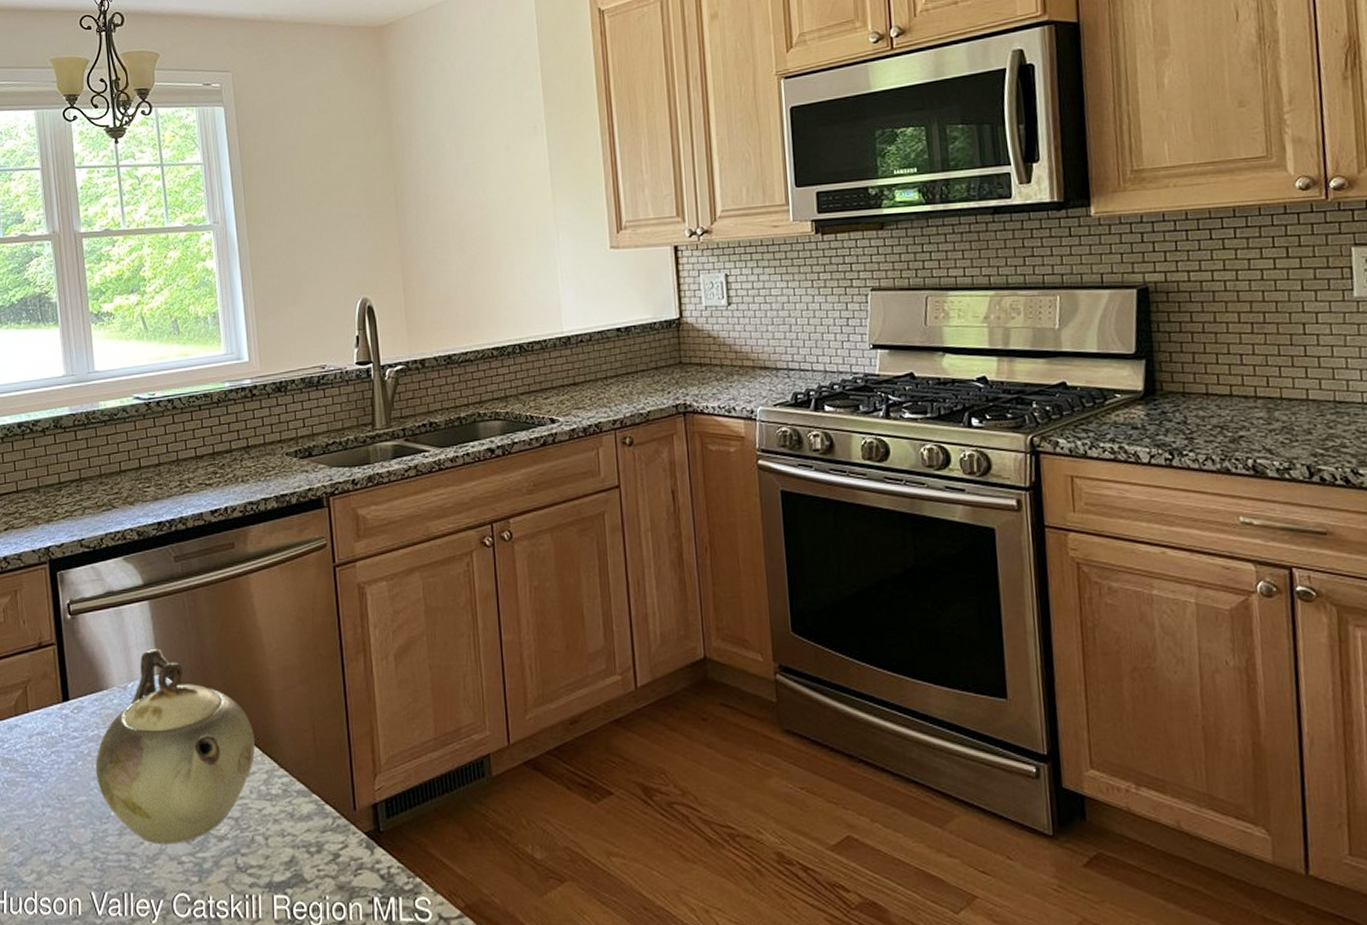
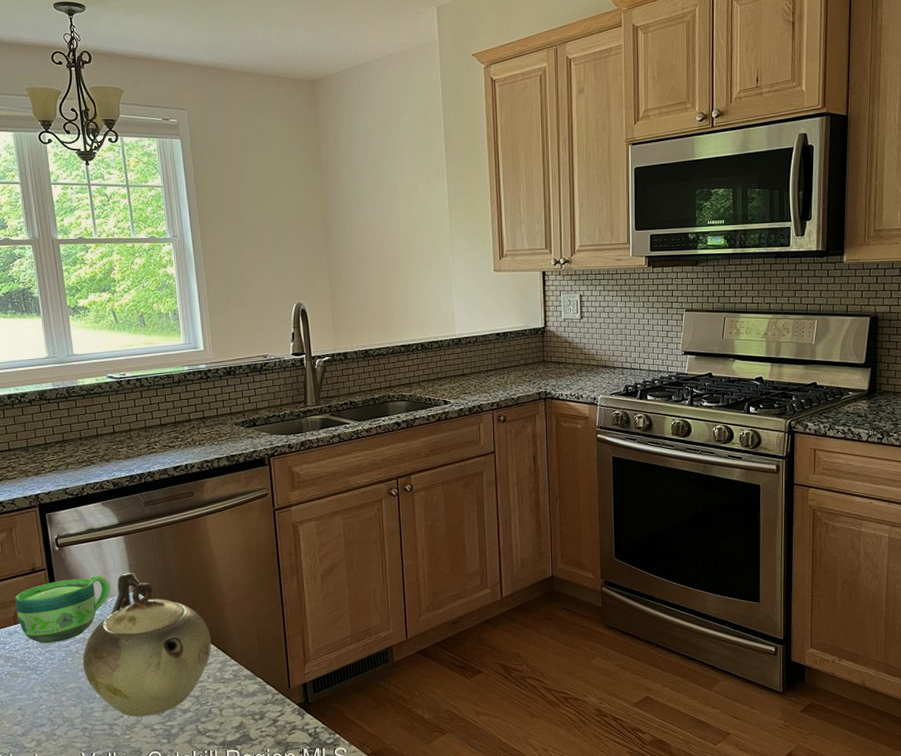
cup: none [17,651,131,742] -> present [14,575,111,644]

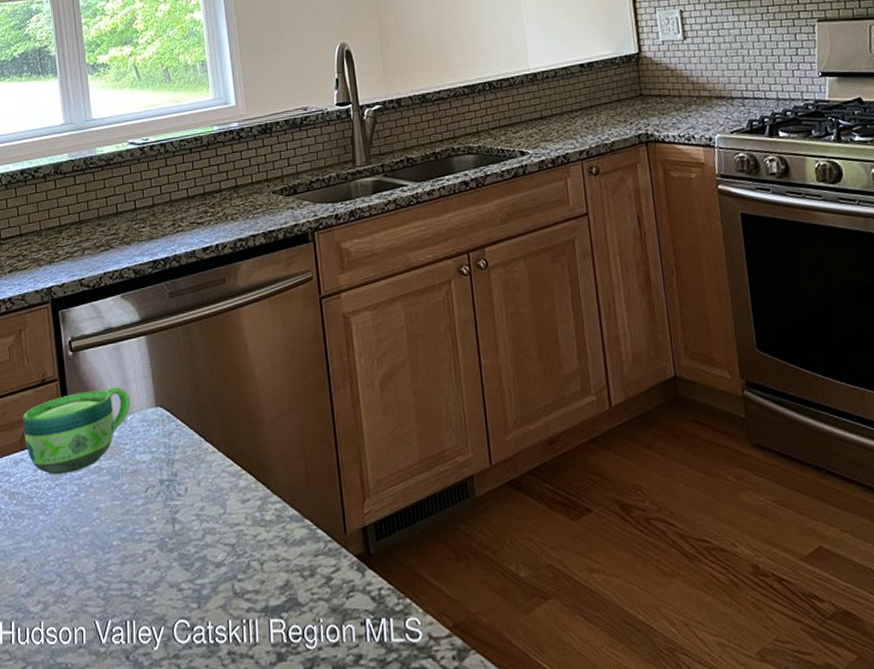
teapot: present [82,573,211,717] -> none [97,382,249,572]

